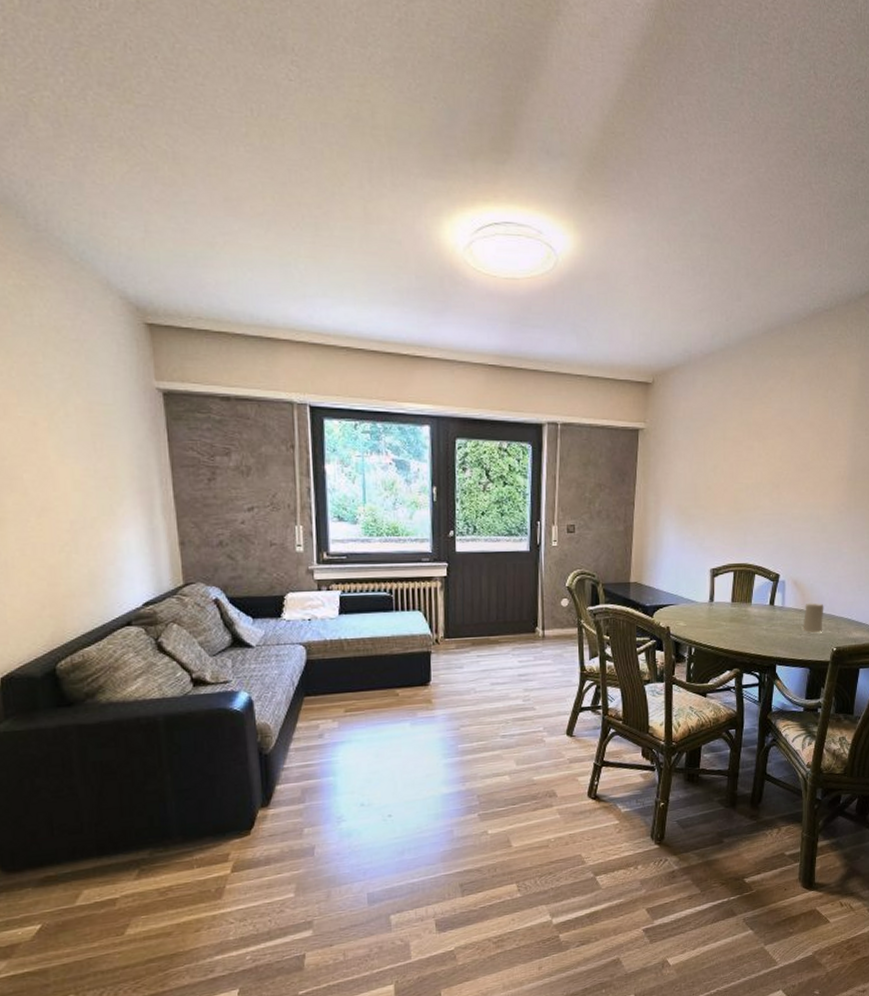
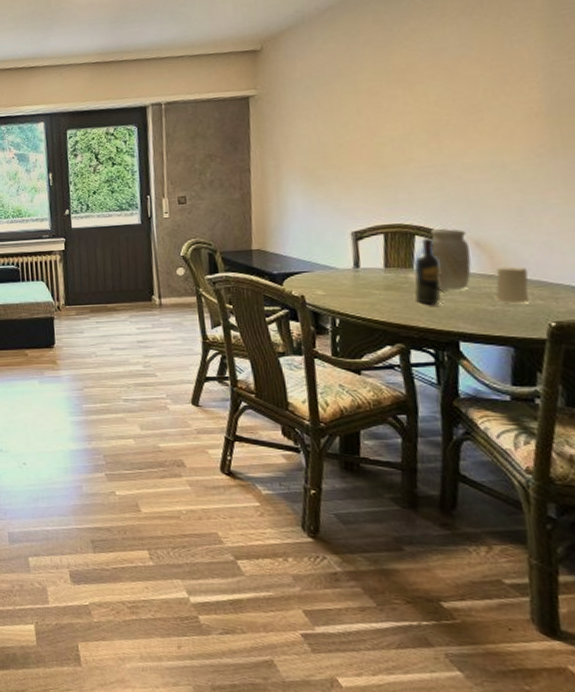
wine bottle: none [750,575,771,635] -> present [414,236,442,306]
vase: none [765,568,790,622] -> present [430,228,471,290]

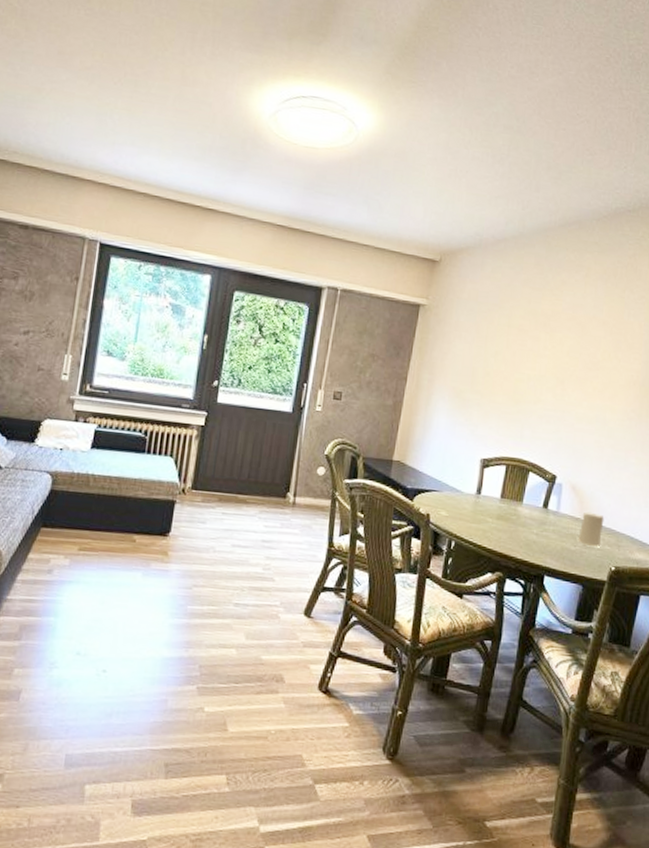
wine bottle: present [414,236,442,306] -> none [518,474,545,540]
vase: present [430,228,471,290] -> none [539,468,568,528]

